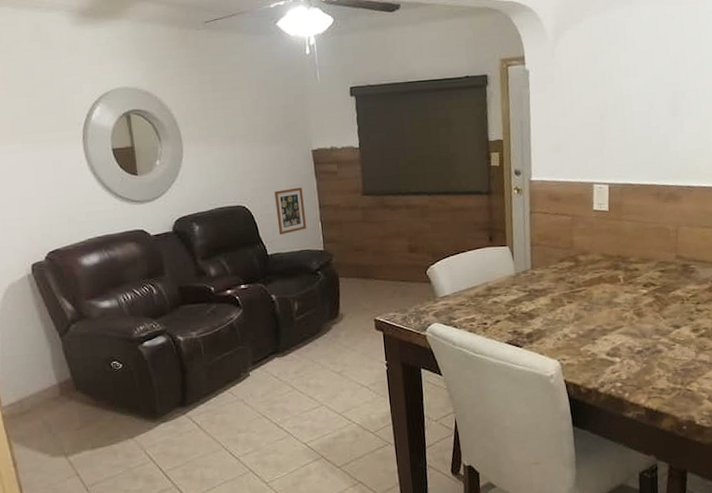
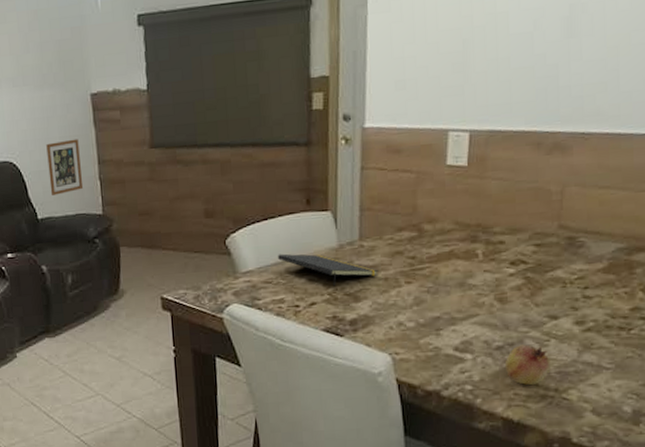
notepad: none [469,281,547,307] -> present [278,253,379,287]
fruit: none [645,349,677,381] -> present [506,344,551,385]

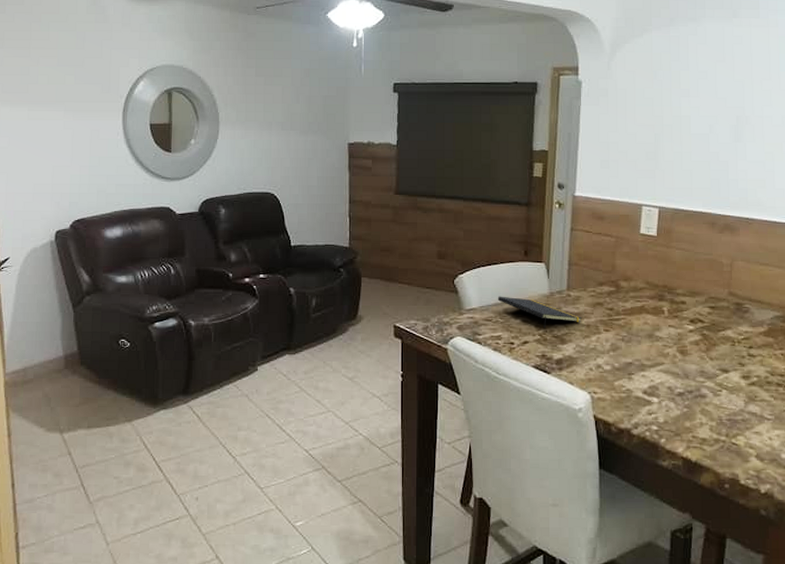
picture frame: present [46,139,84,195] -> none [305,180,335,226]
fruit: present [506,344,551,385] -> none [686,393,722,429]

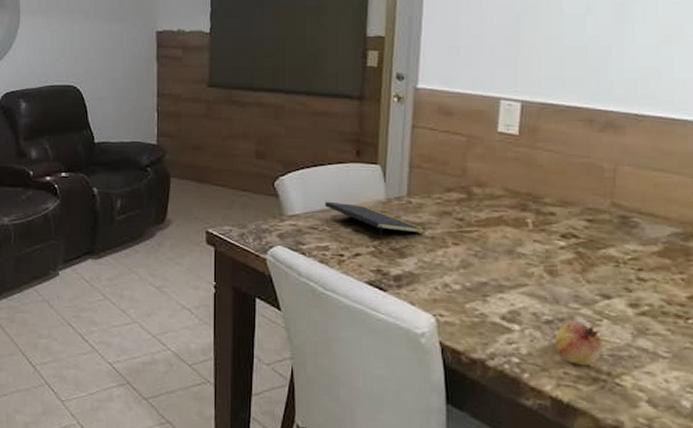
fruit: none [686,393,722,429] -> present [555,321,603,365]

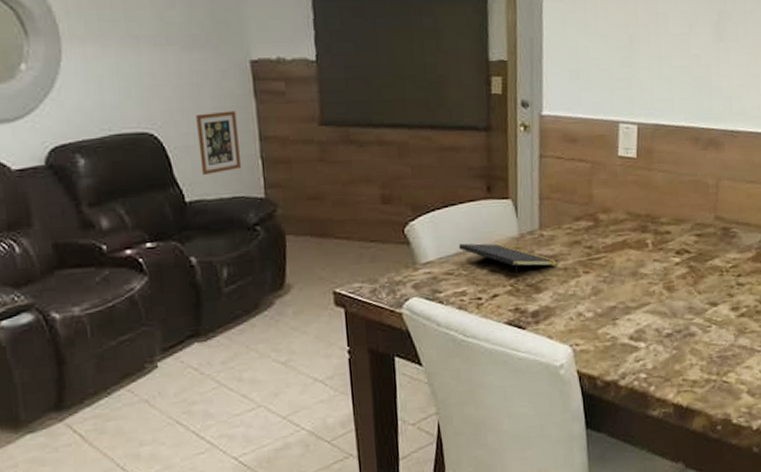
picture frame: none [109,71,141,122] -> present [196,110,242,175]
fruit: present [555,321,603,365] -> none [675,331,713,371]

